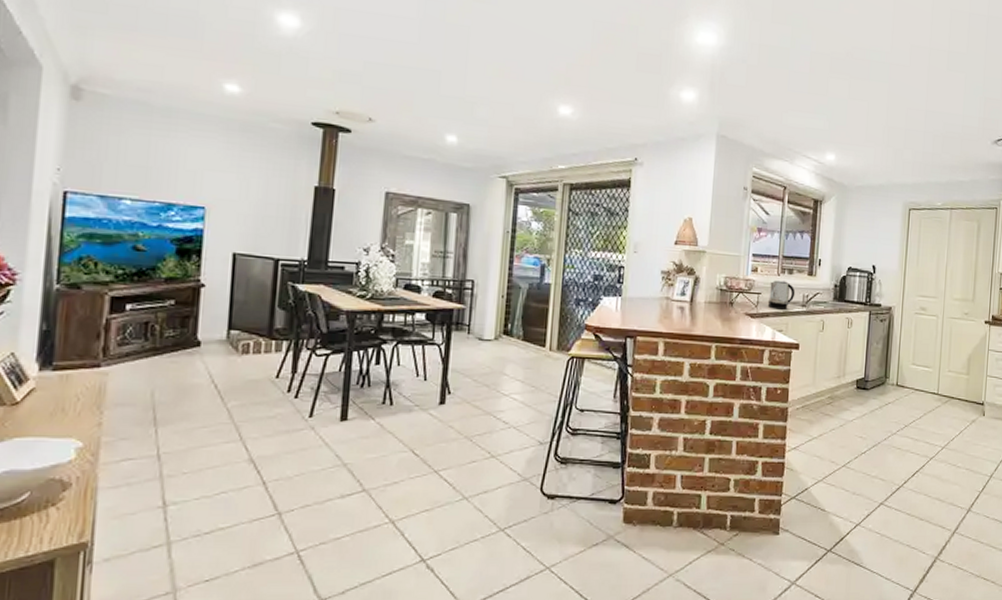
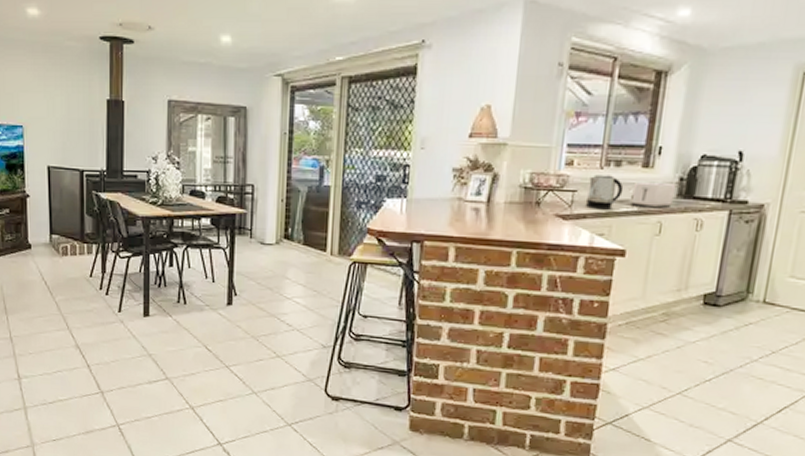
toaster: none [800,286,833,309] -> present [630,181,677,209]

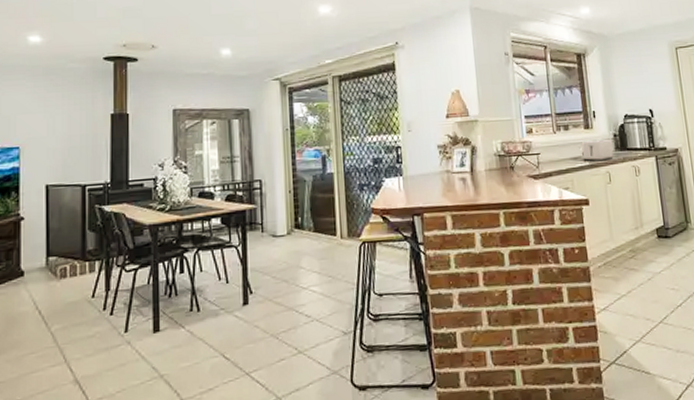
kettle: present [585,173,624,210] -> none [547,137,575,167]

